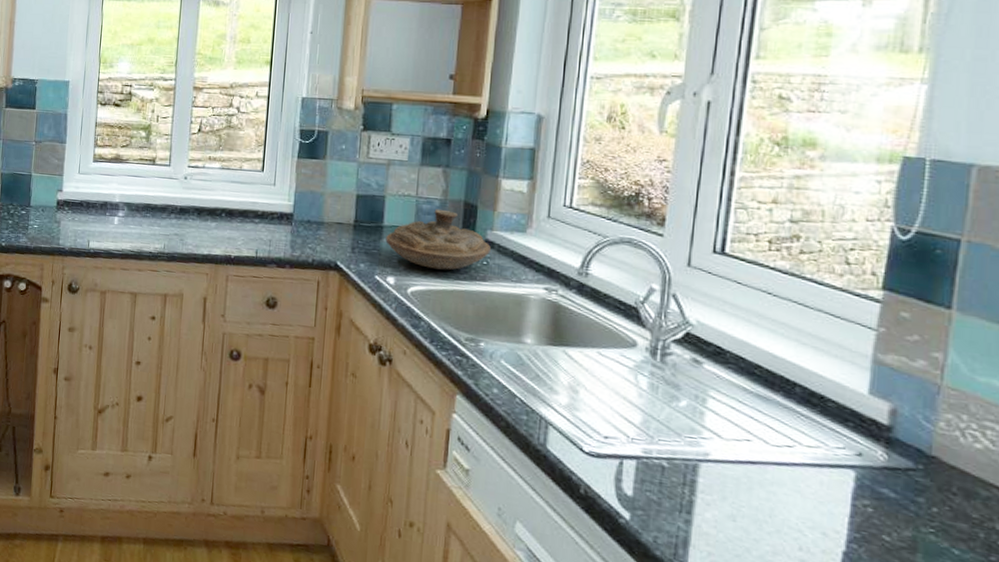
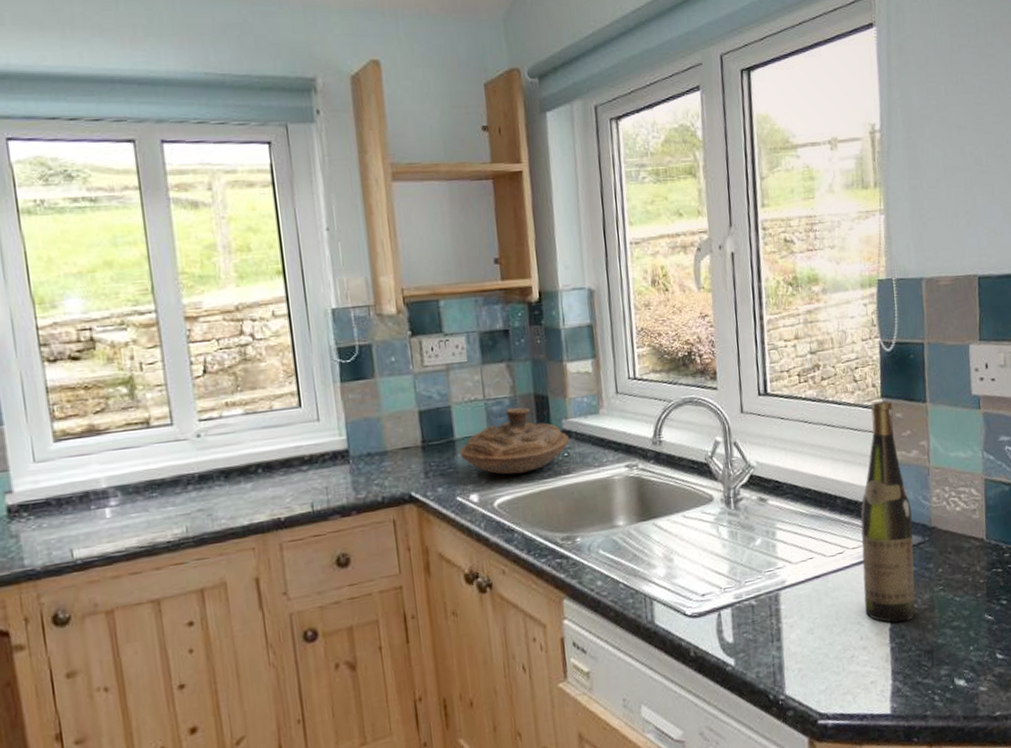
wine bottle: none [811,291,903,552] -> present [860,400,916,623]

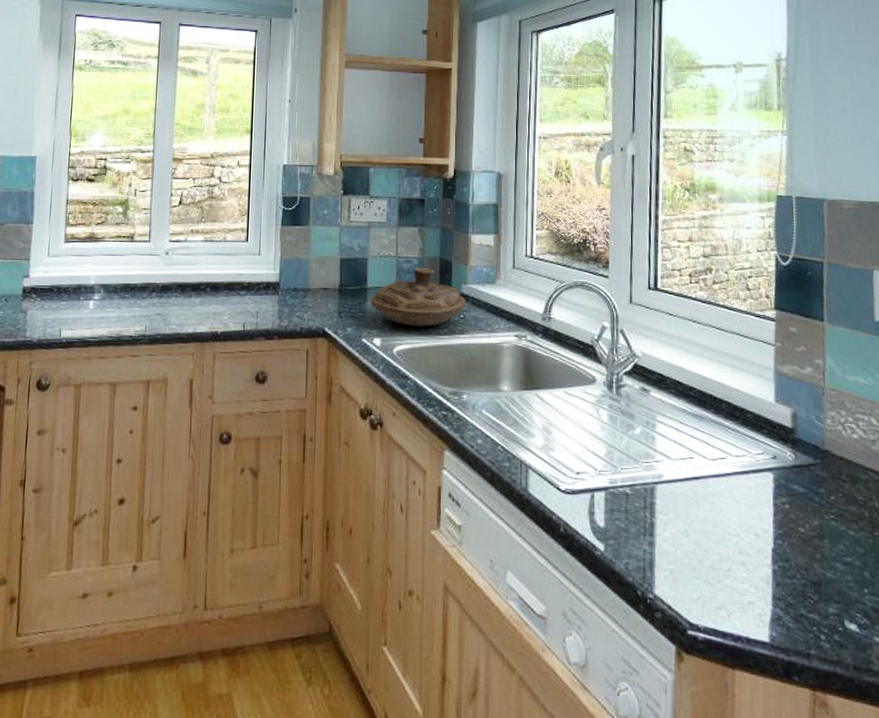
wine bottle: present [860,400,916,623] -> none [745,312,803,544]

